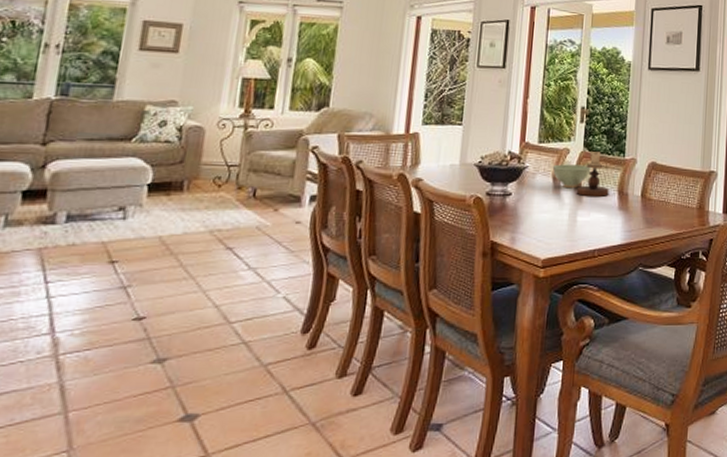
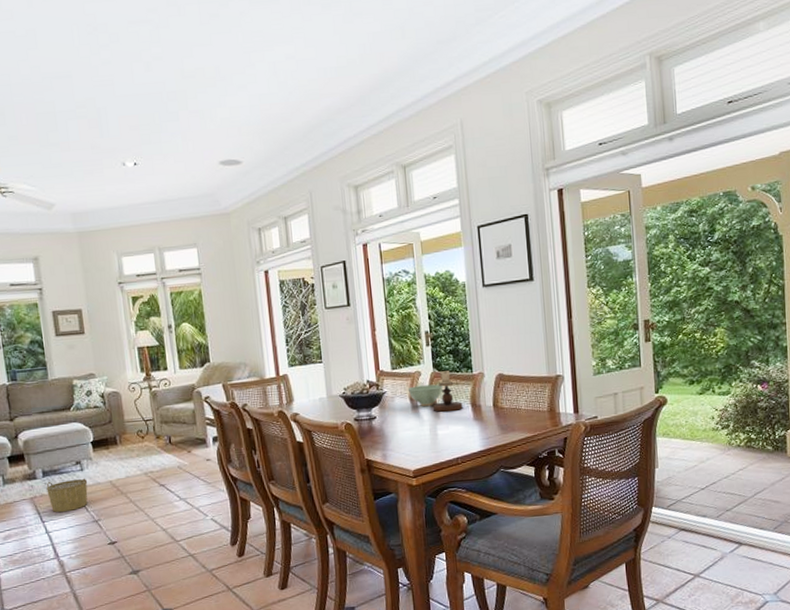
basket: none [64,228,128,272] -> present [46,478,88,513]

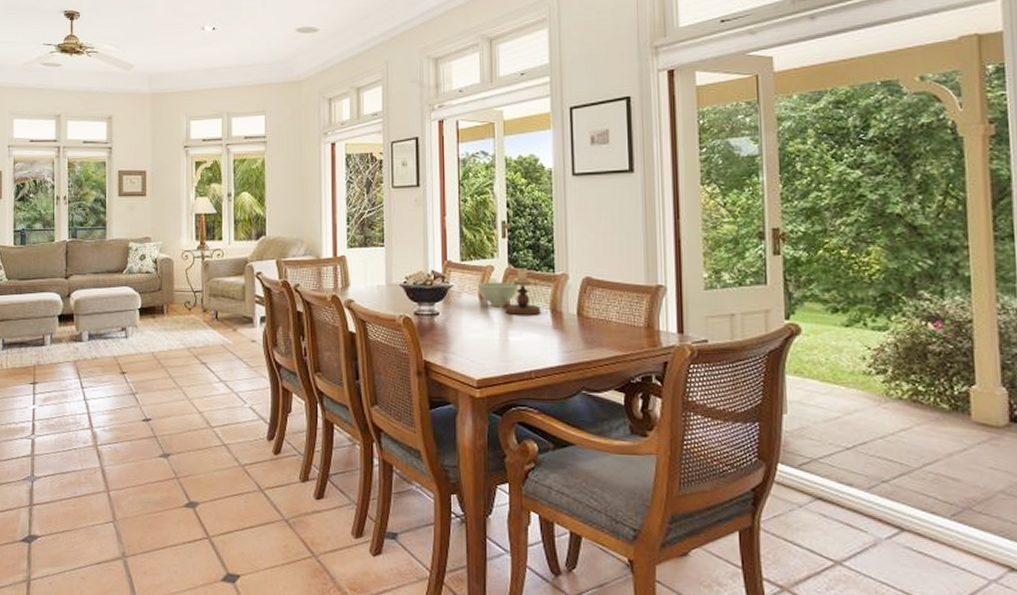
basket: present [46,478,88,513] -> none [90,345,130,380]

